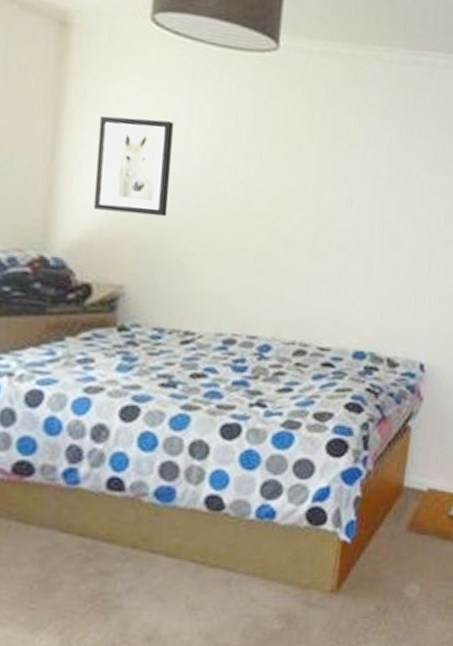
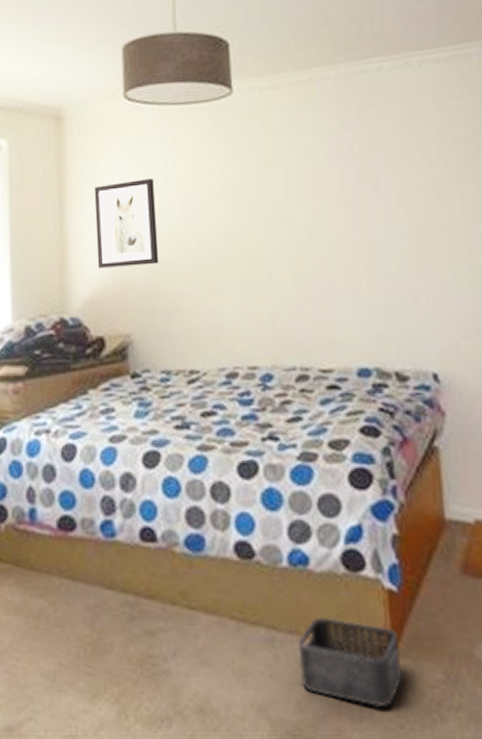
storage bin: none [249,561,343,634] -> present [298,617,402,708]

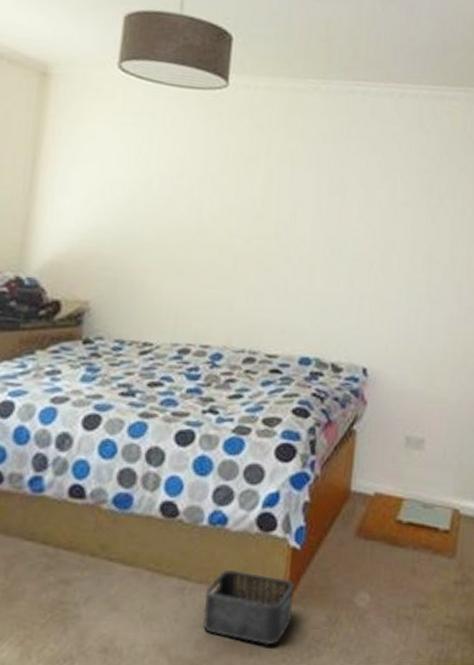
wall art: present [94,179,159,268] -> none [64,150,136,238]

